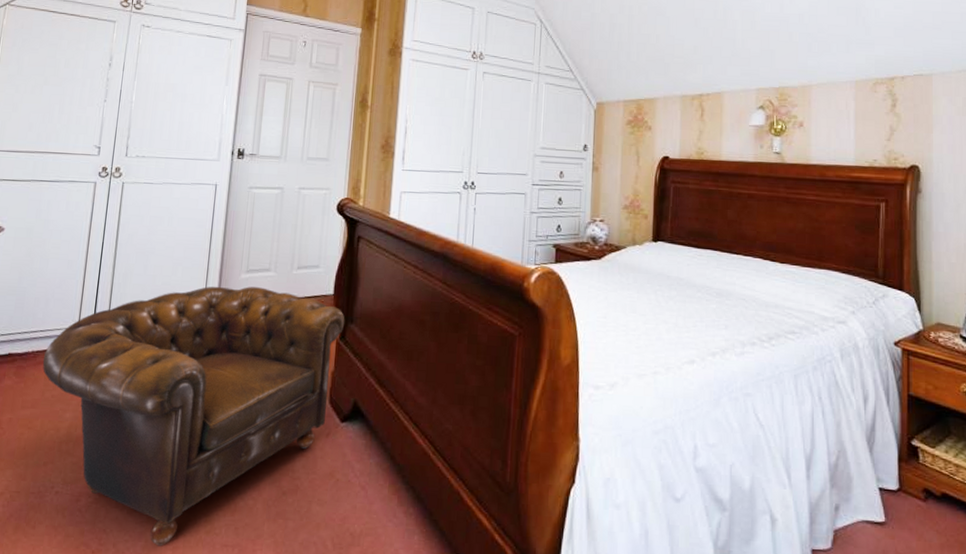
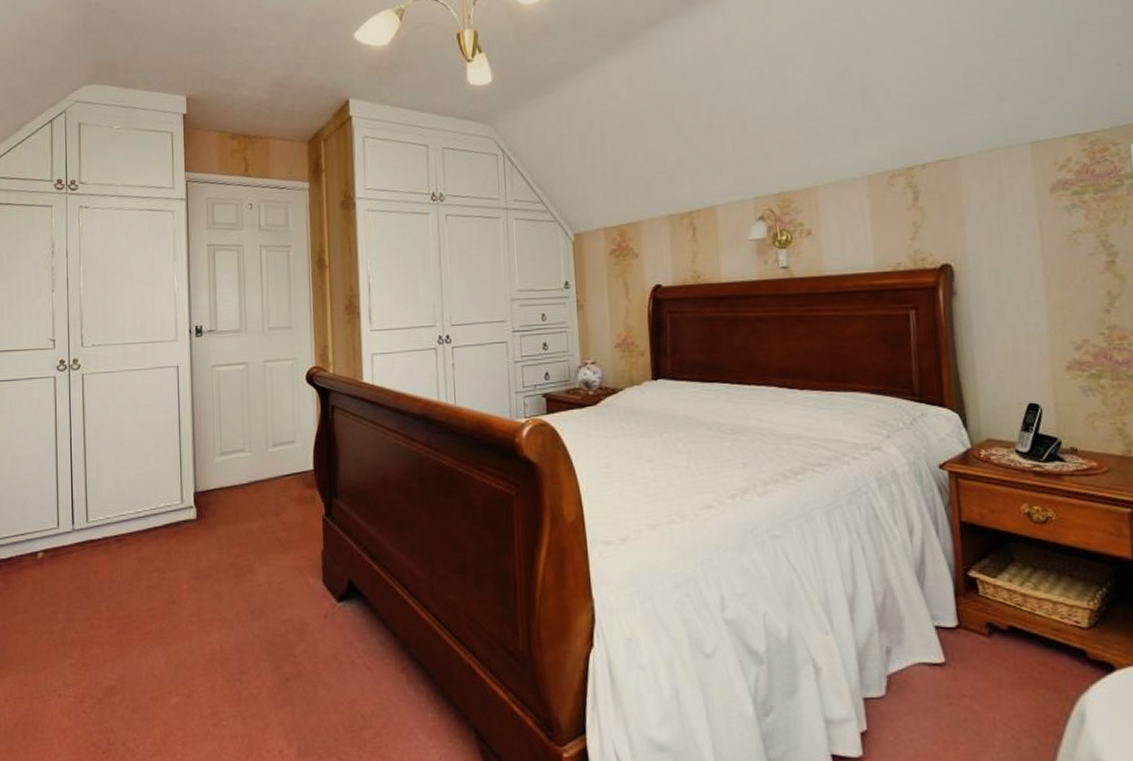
armchair: present [42,286,345,546] -> none [27,469,329,742]

